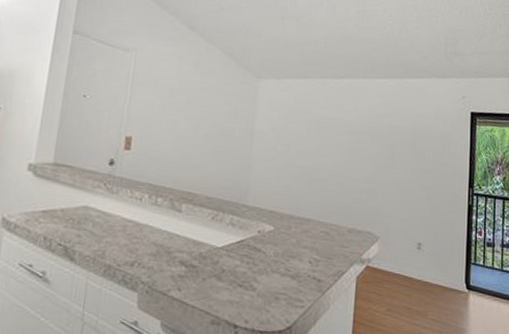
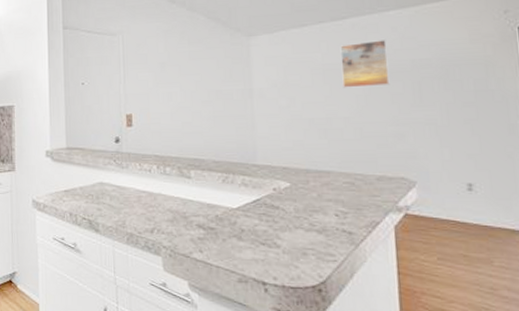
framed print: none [332,102,373,145] -> present [340,40,390,88]

